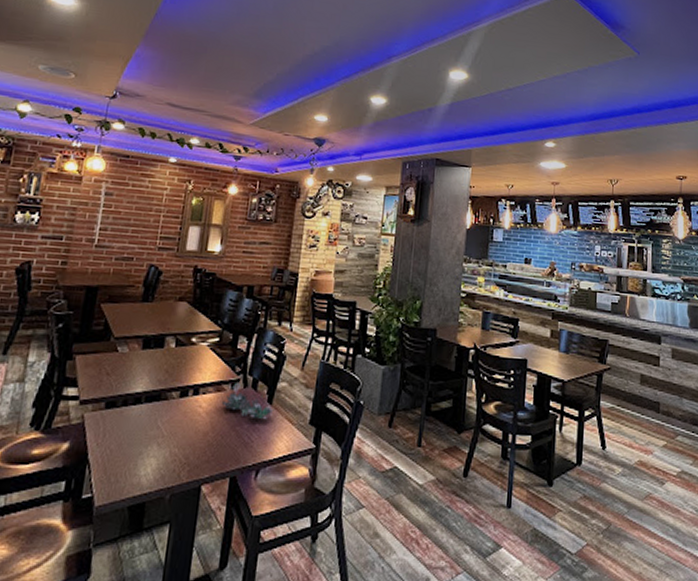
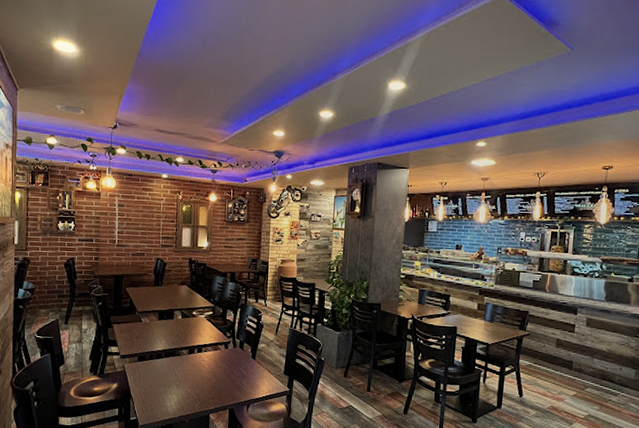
succulent plant: present [221,382,273,419] -> none [218,343,256,370]

